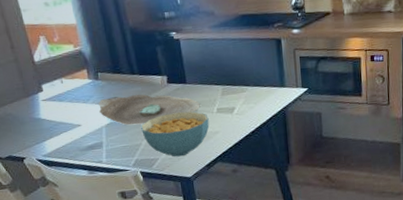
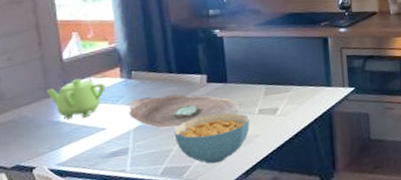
teapot: none [25,80,76,117] -> present [47,78,105,119]

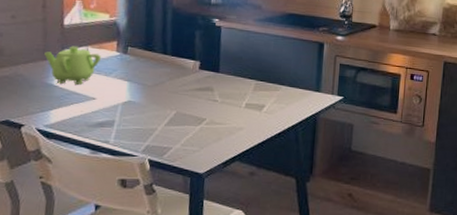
decorative bowl: present [129,94,241,128] -> none [120,74,229,108]
cereal bowl: present [174,112,250,164] -> none [160,100,235,150]

